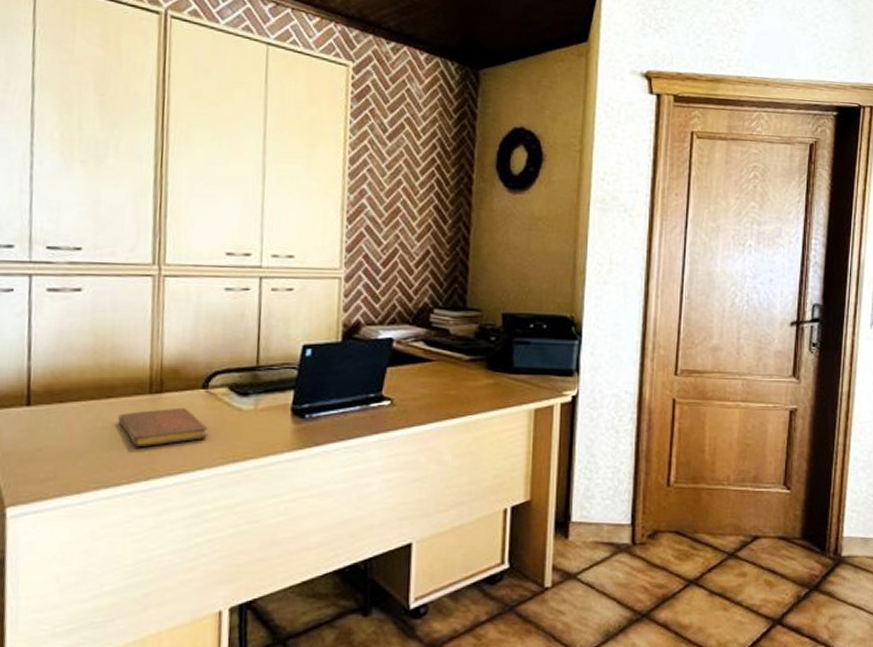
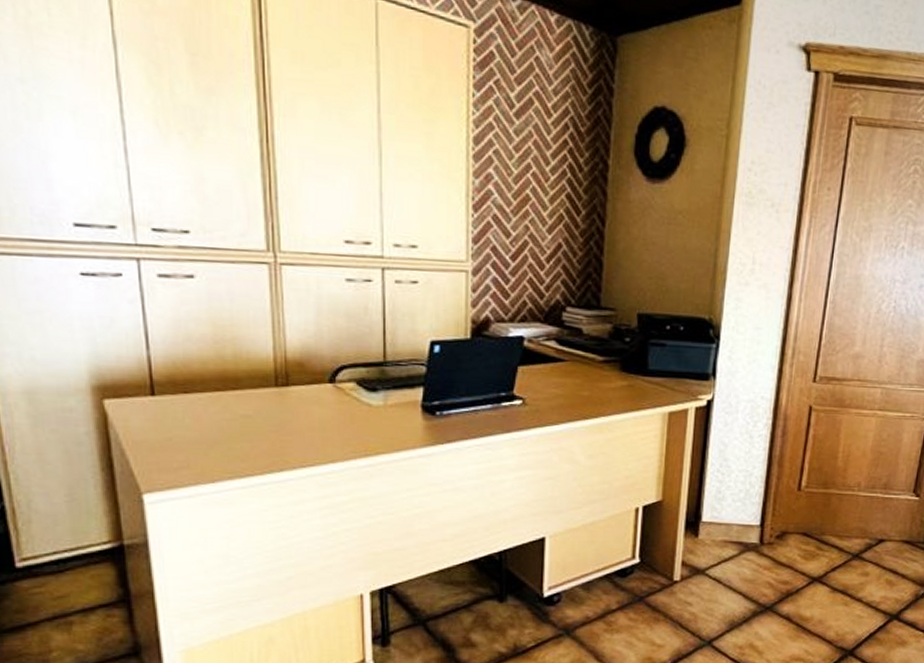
notebook: present [118,407,208,448] -> none [246,401,338,440]

